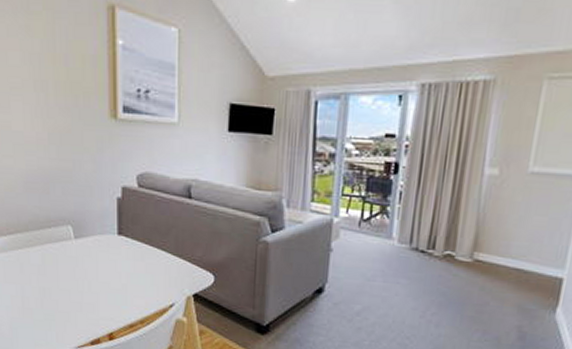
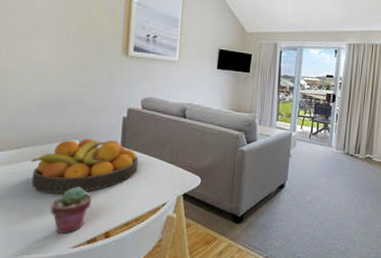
fruit bowl: none [24,224,139,287] -> present [30,139,139,194]
potted succulent: none [49,280,92,332] -> present [50,187,92,234]

